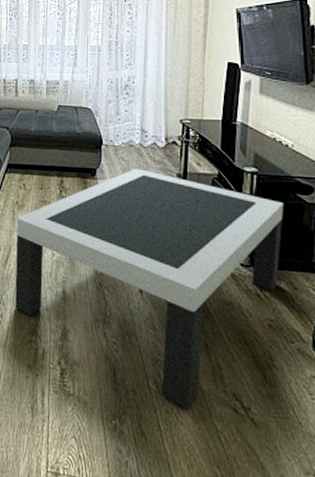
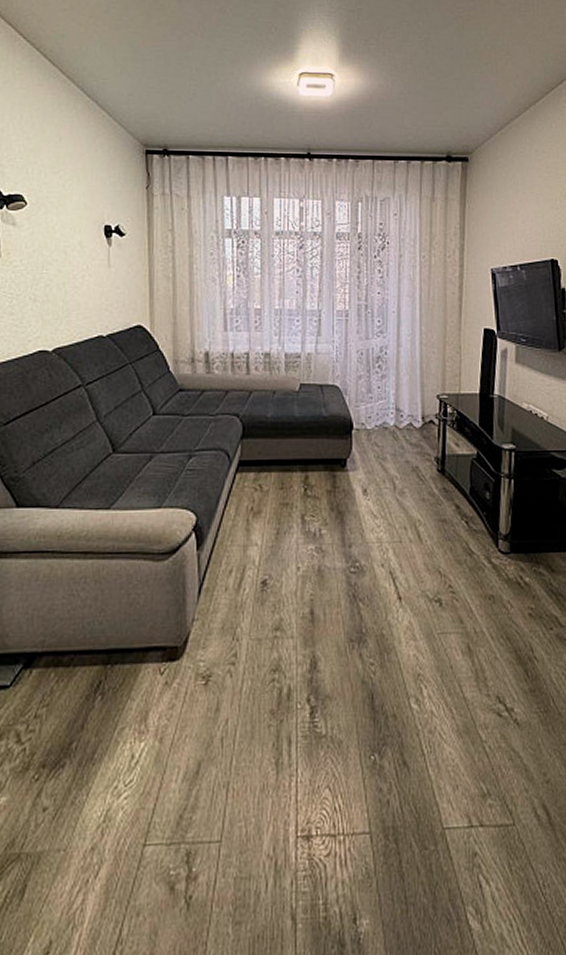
coffee table: present [15,168,283,410] -> none [252,455,541,724]

